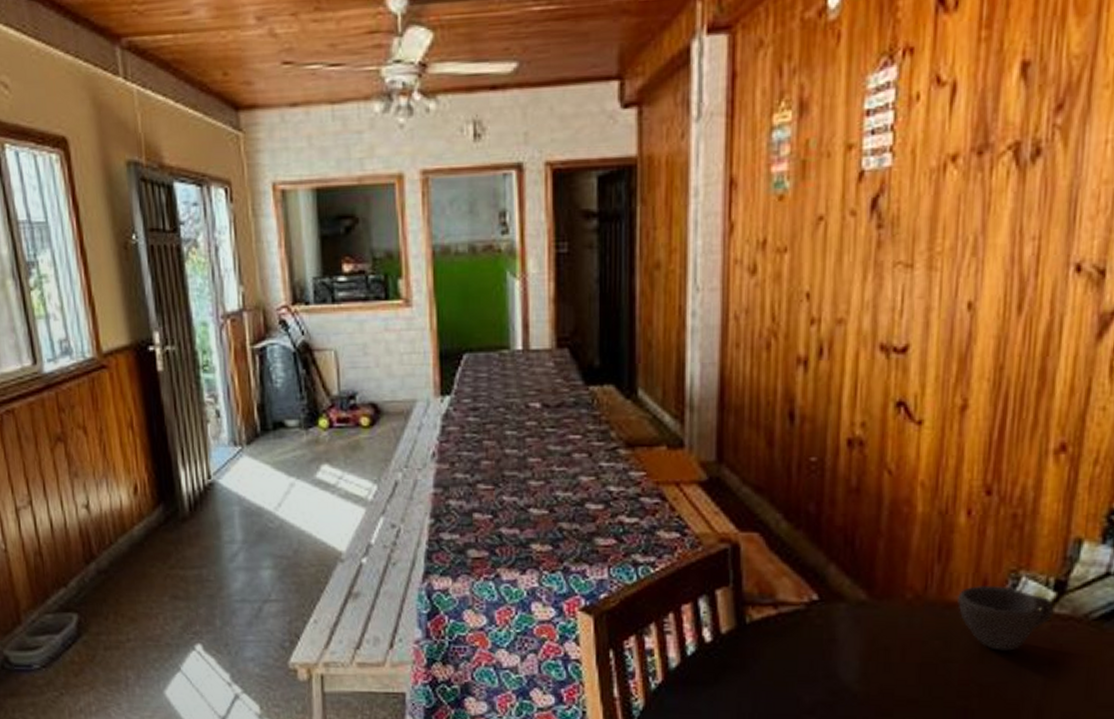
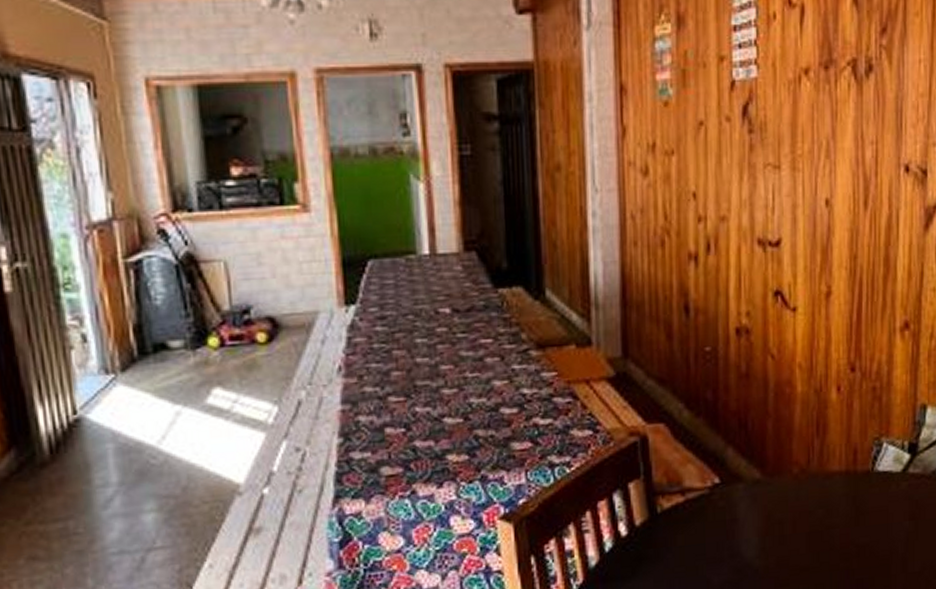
cup: present [956,585,1054,651] -> none [834,452,910,512]

